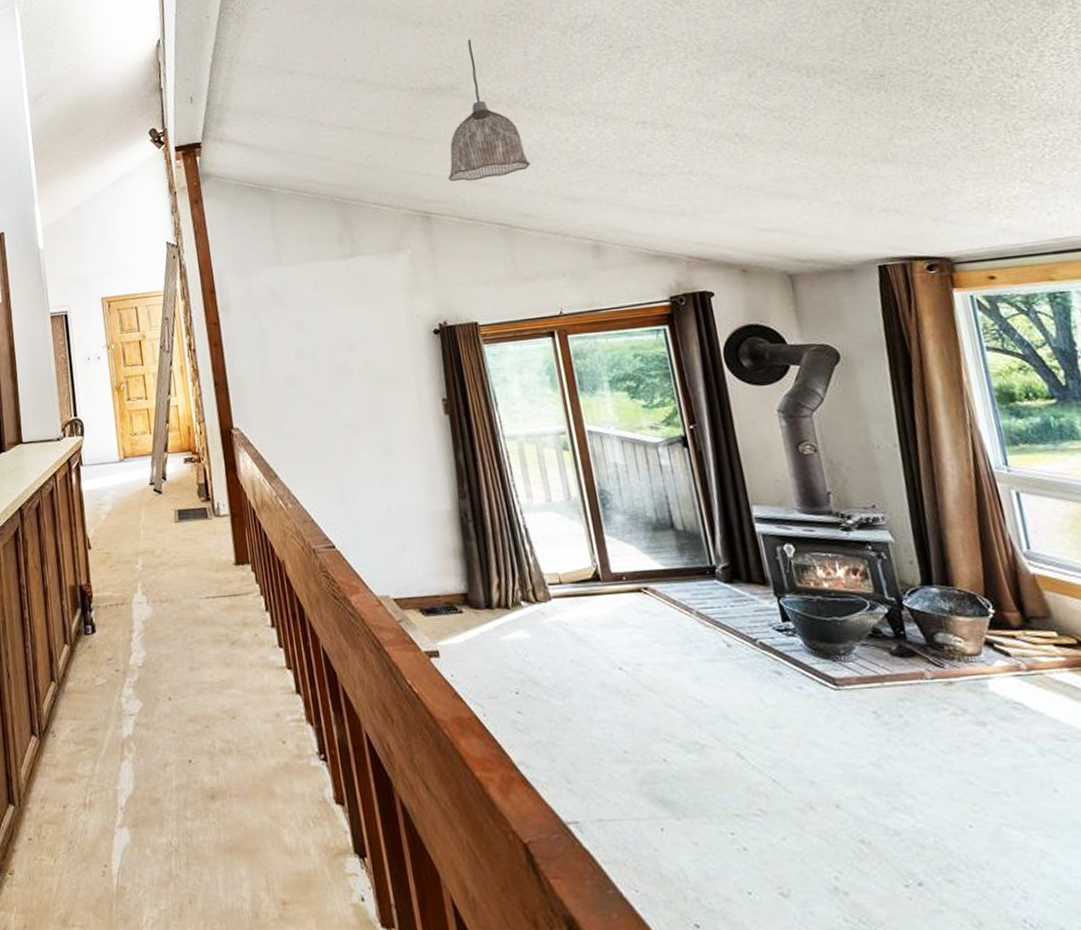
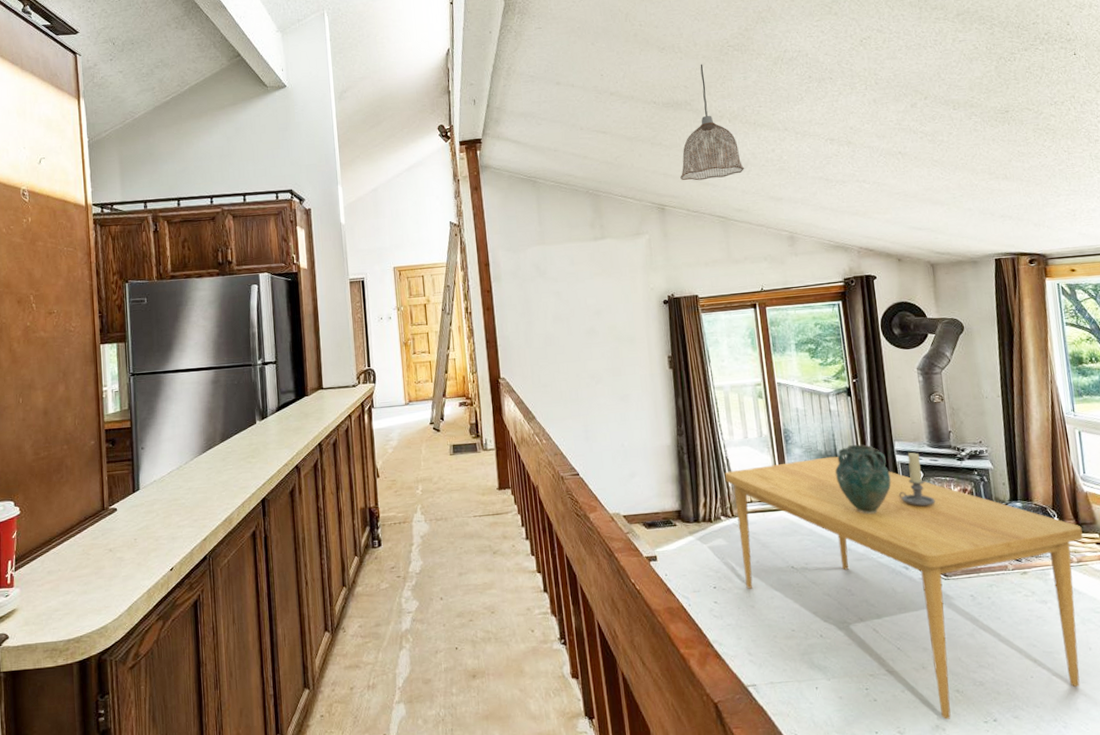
dining table: none [523,524,1045,880] -> present [724,456,1083,720]
vase: none [672,509,751,602] -> present [835,444,891,515]
candle holder: none [761,520,814,592] -> present [898,452,935,507]

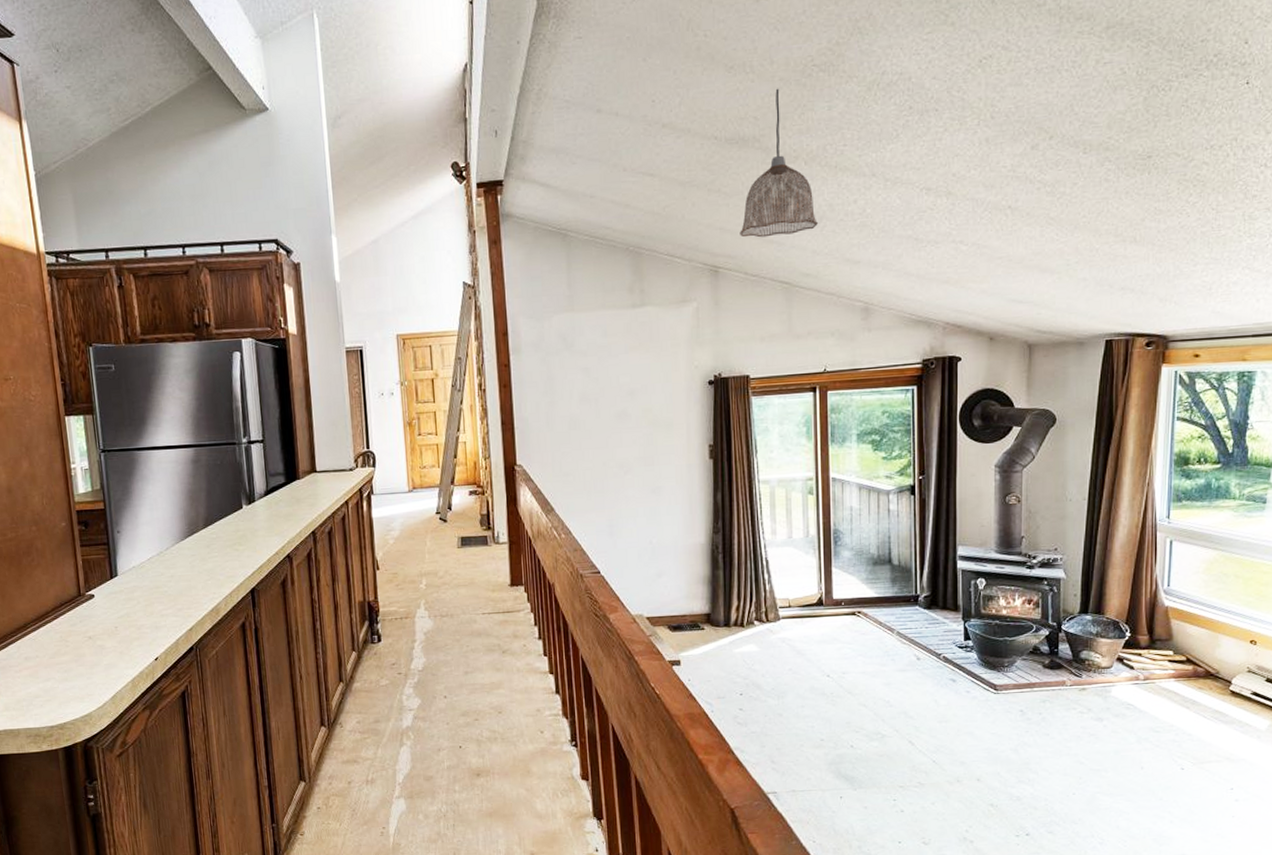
dining table: present [724,456,1083,720] -> none [762,560,1155,832]
vase: present [835,444,891,515] -> none [887,548,948,624]
candle holder: present [898,452,935,507] -> none [955,558,995,617]

